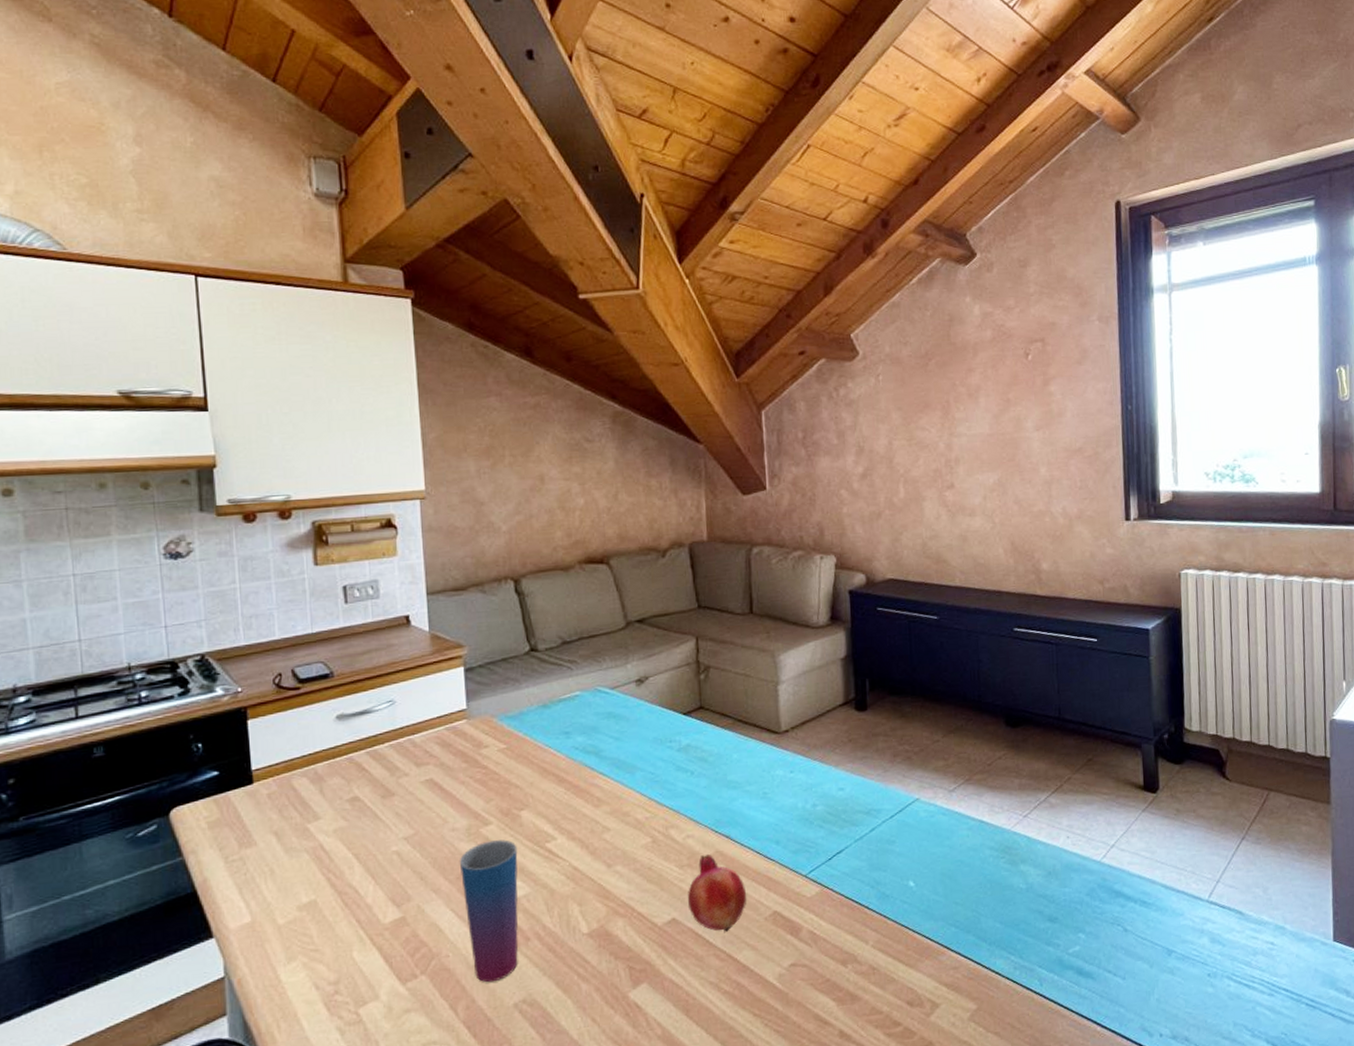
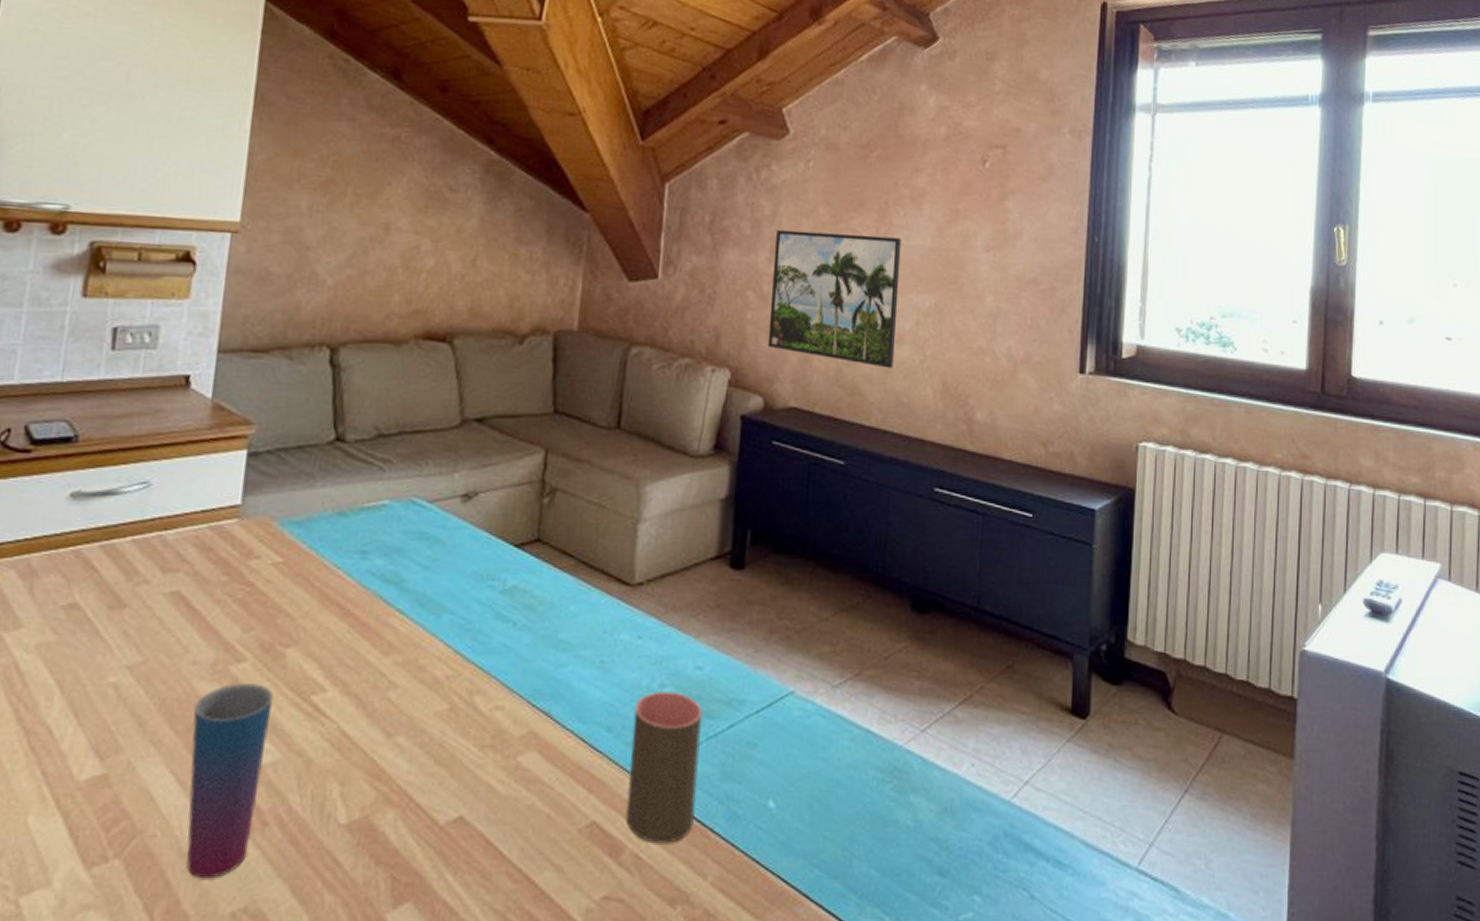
fruit: present [687,853,747,933] -> none [482,733,561,845]
cup: none [795,809,853,922] -> present [625,691,702,844]
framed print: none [859,429,969,538] -> present [767,229,902,369]

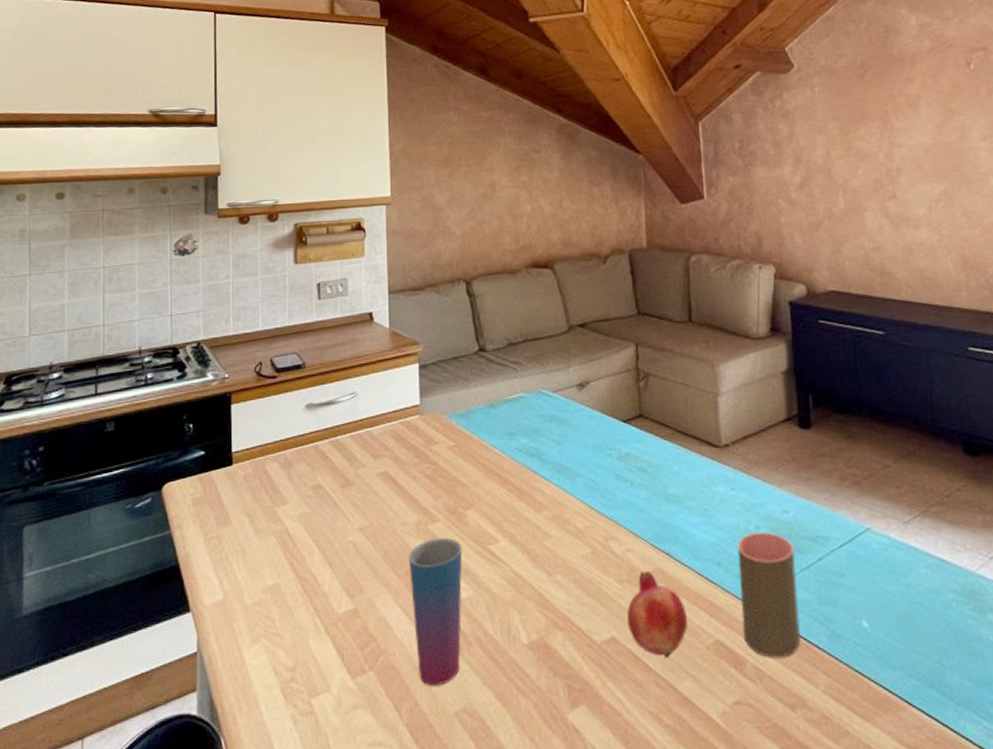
fruit: none [482,733,561,845] -> present [626,570,688,659]
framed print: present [767,229,902,369] -> none [796,139,914,250]

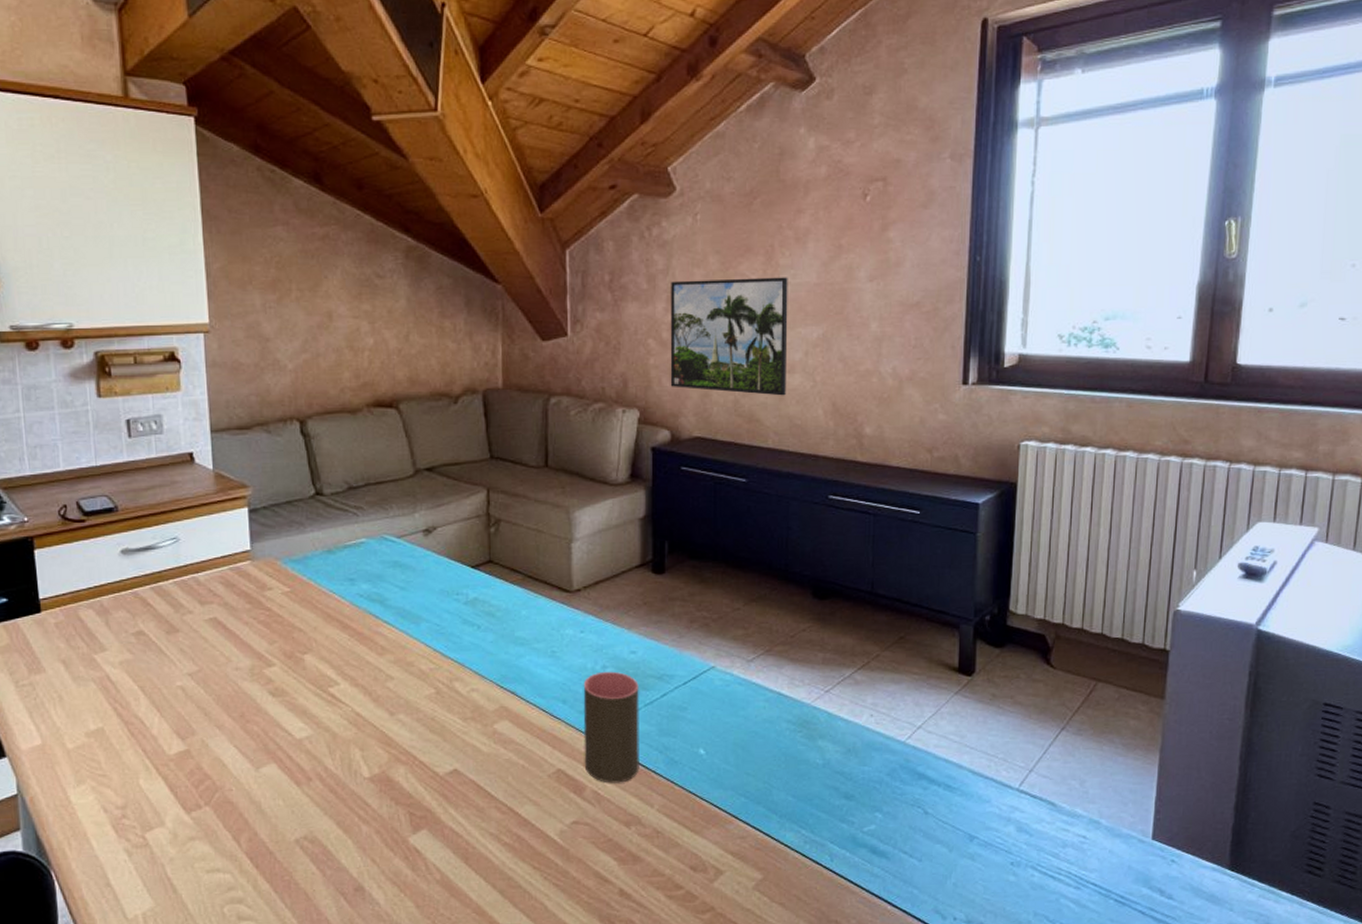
cup: present [408,538,463,686] -> none [242,682,301,818]
fruit: present [626,570,688,659] -> none [470,708,531,787]
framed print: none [796,139,914,250] -> present [670,277,788,396]

